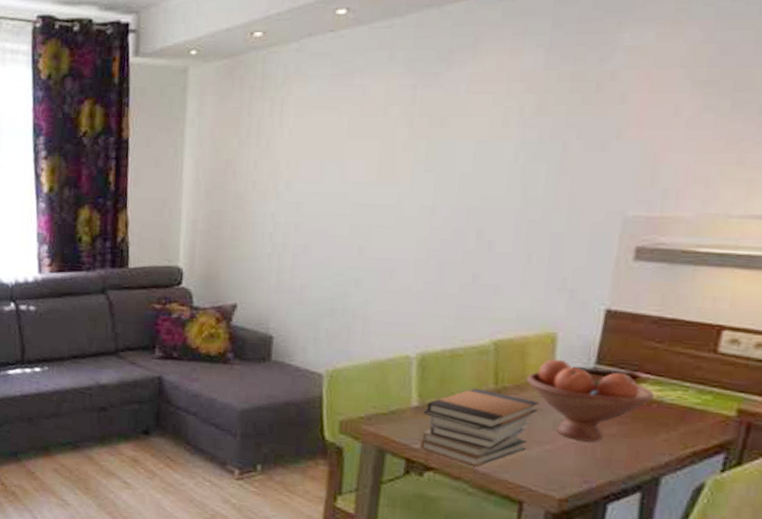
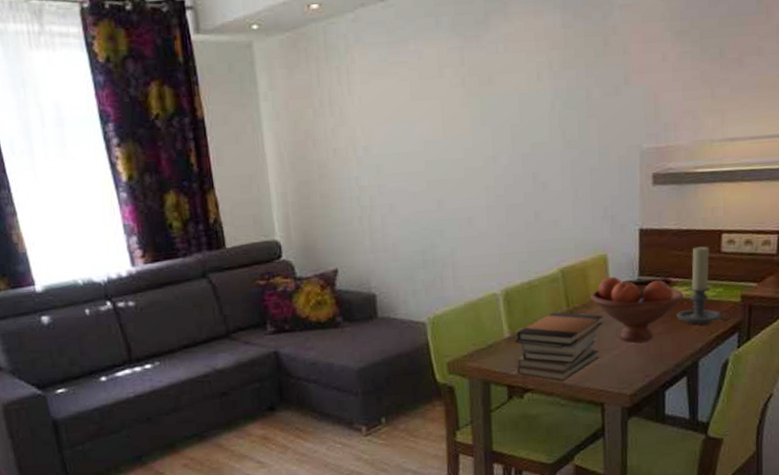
candle holder: none [639,341,721,438] -> present [676,246,733,325]

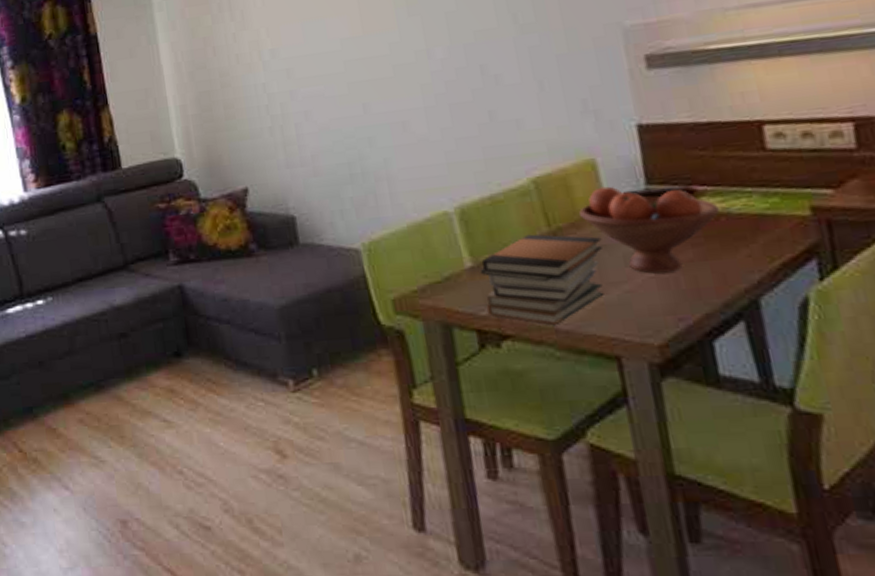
candle holder: present [676,246,733,325] -> none [712,142,803,249]

